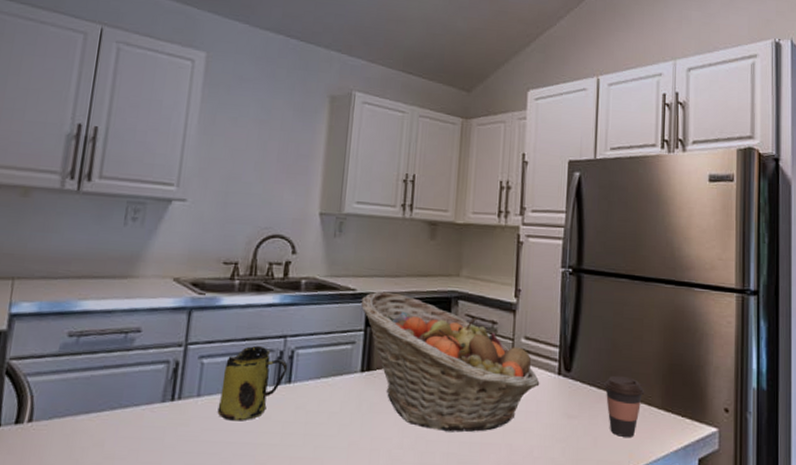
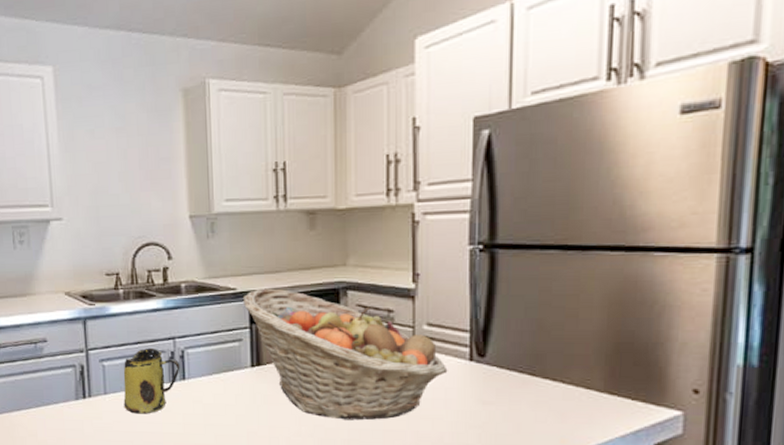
coffee cup: present [603,375,645,437] -> none [526,358,582,422]

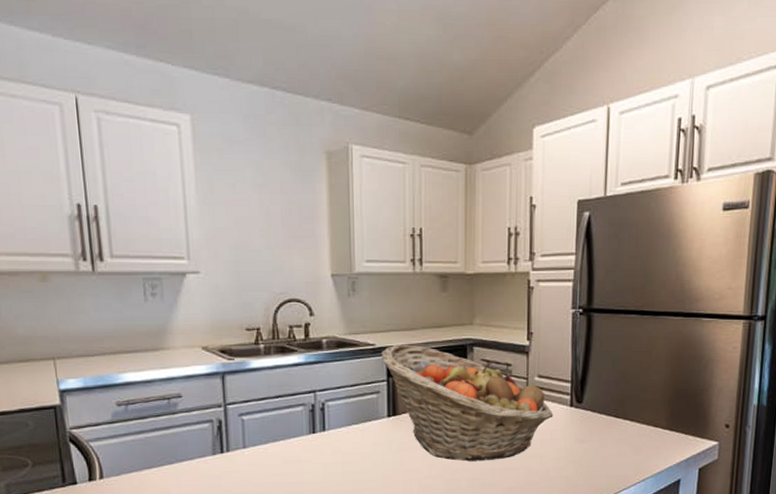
mug: present [123,347,180,414] -> none [263,401,321,466]

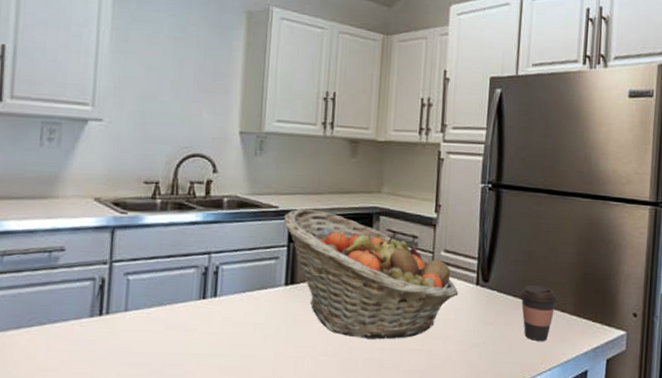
coffee cup: none [612,403,652,455] -> present [519,284,559,341]

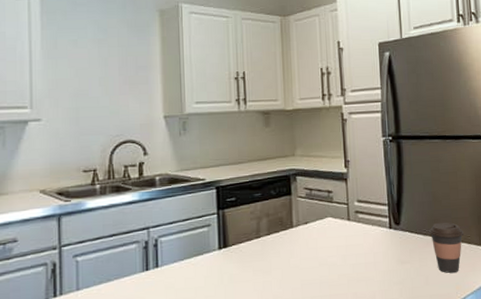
fruit basket: present [283,208,459,340] -> none [210,177,375,290]

